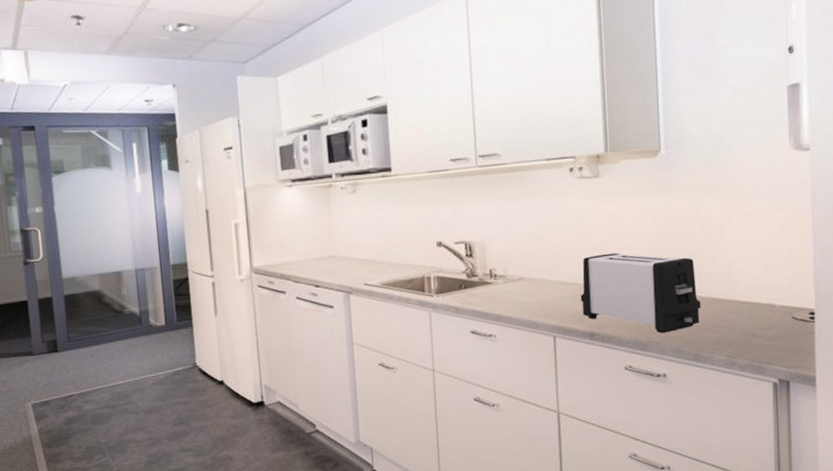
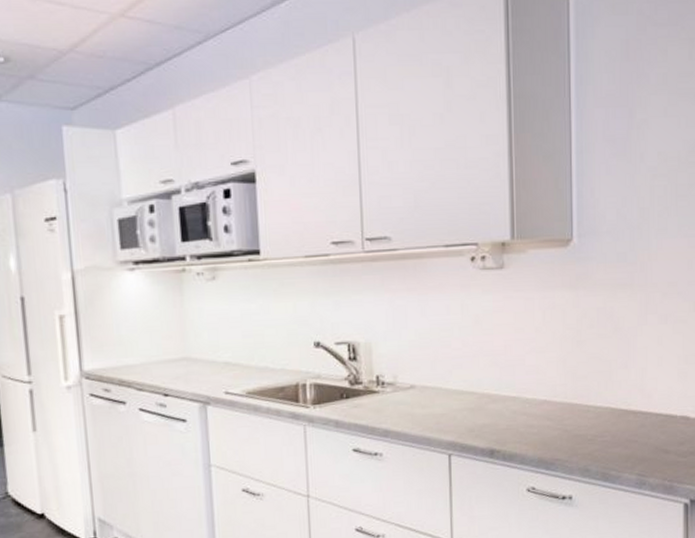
toaster: present [580,253,701,333] -> none [480,357,612,450]

